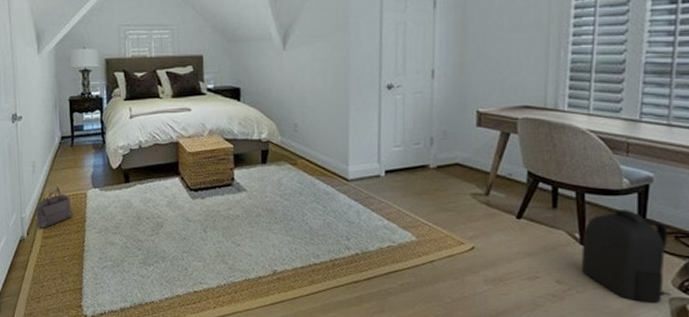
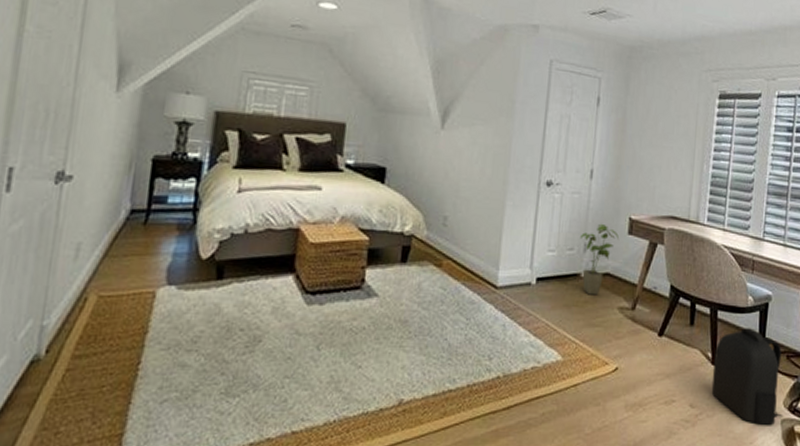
handbag: present [36,186,73,229] -> none [65,279,129,343]
house plant: none [425,118,466,184] -> present [579,223,619,295]

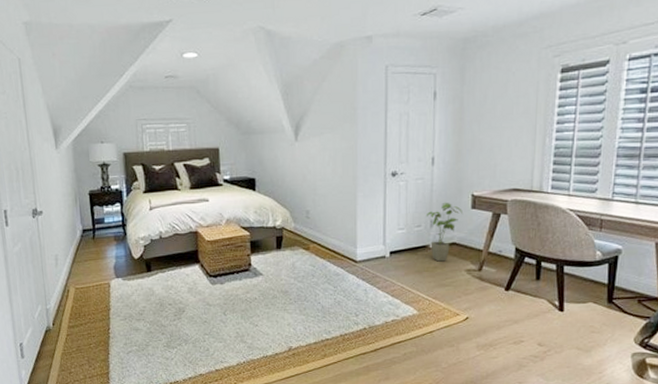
backpack: present [711,328,783,425] -> none [559,279,634,358]

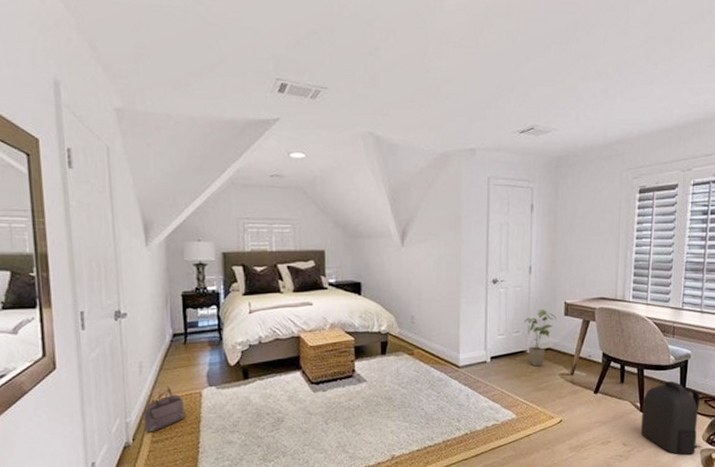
handbag: none [60,277,97,319] -> present [143,386,186,433]
backpack: none [559,279,634,358] -> present [640,381,702,455]

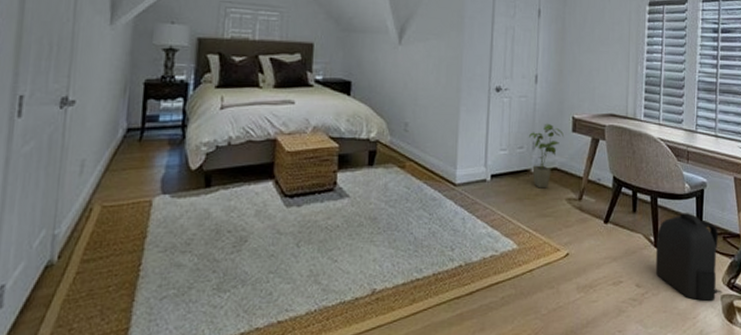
handbag: present [143,386,186,433] -> none [74,191,129,249]

